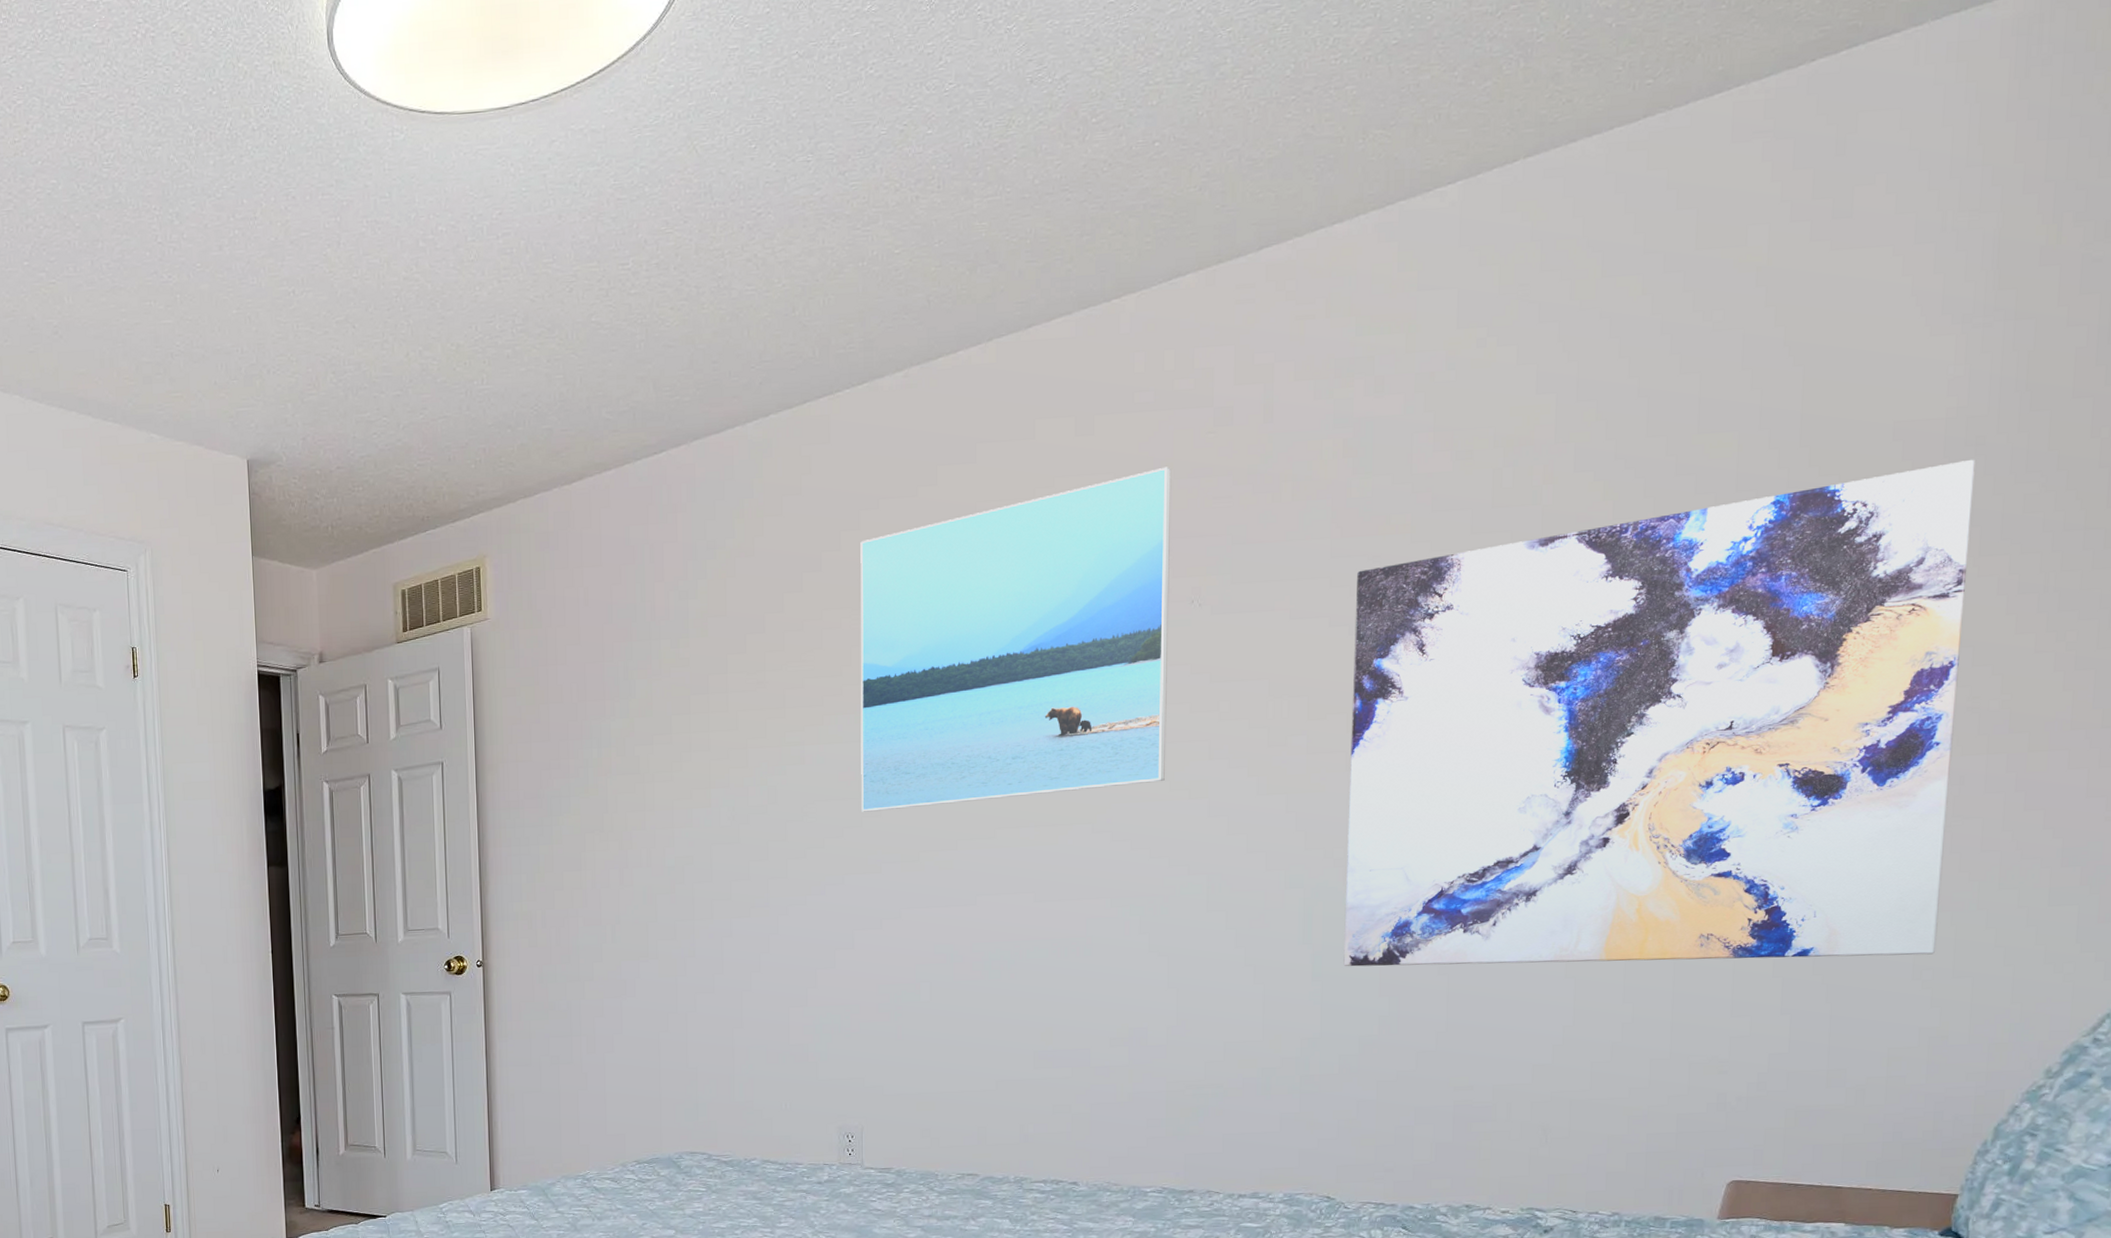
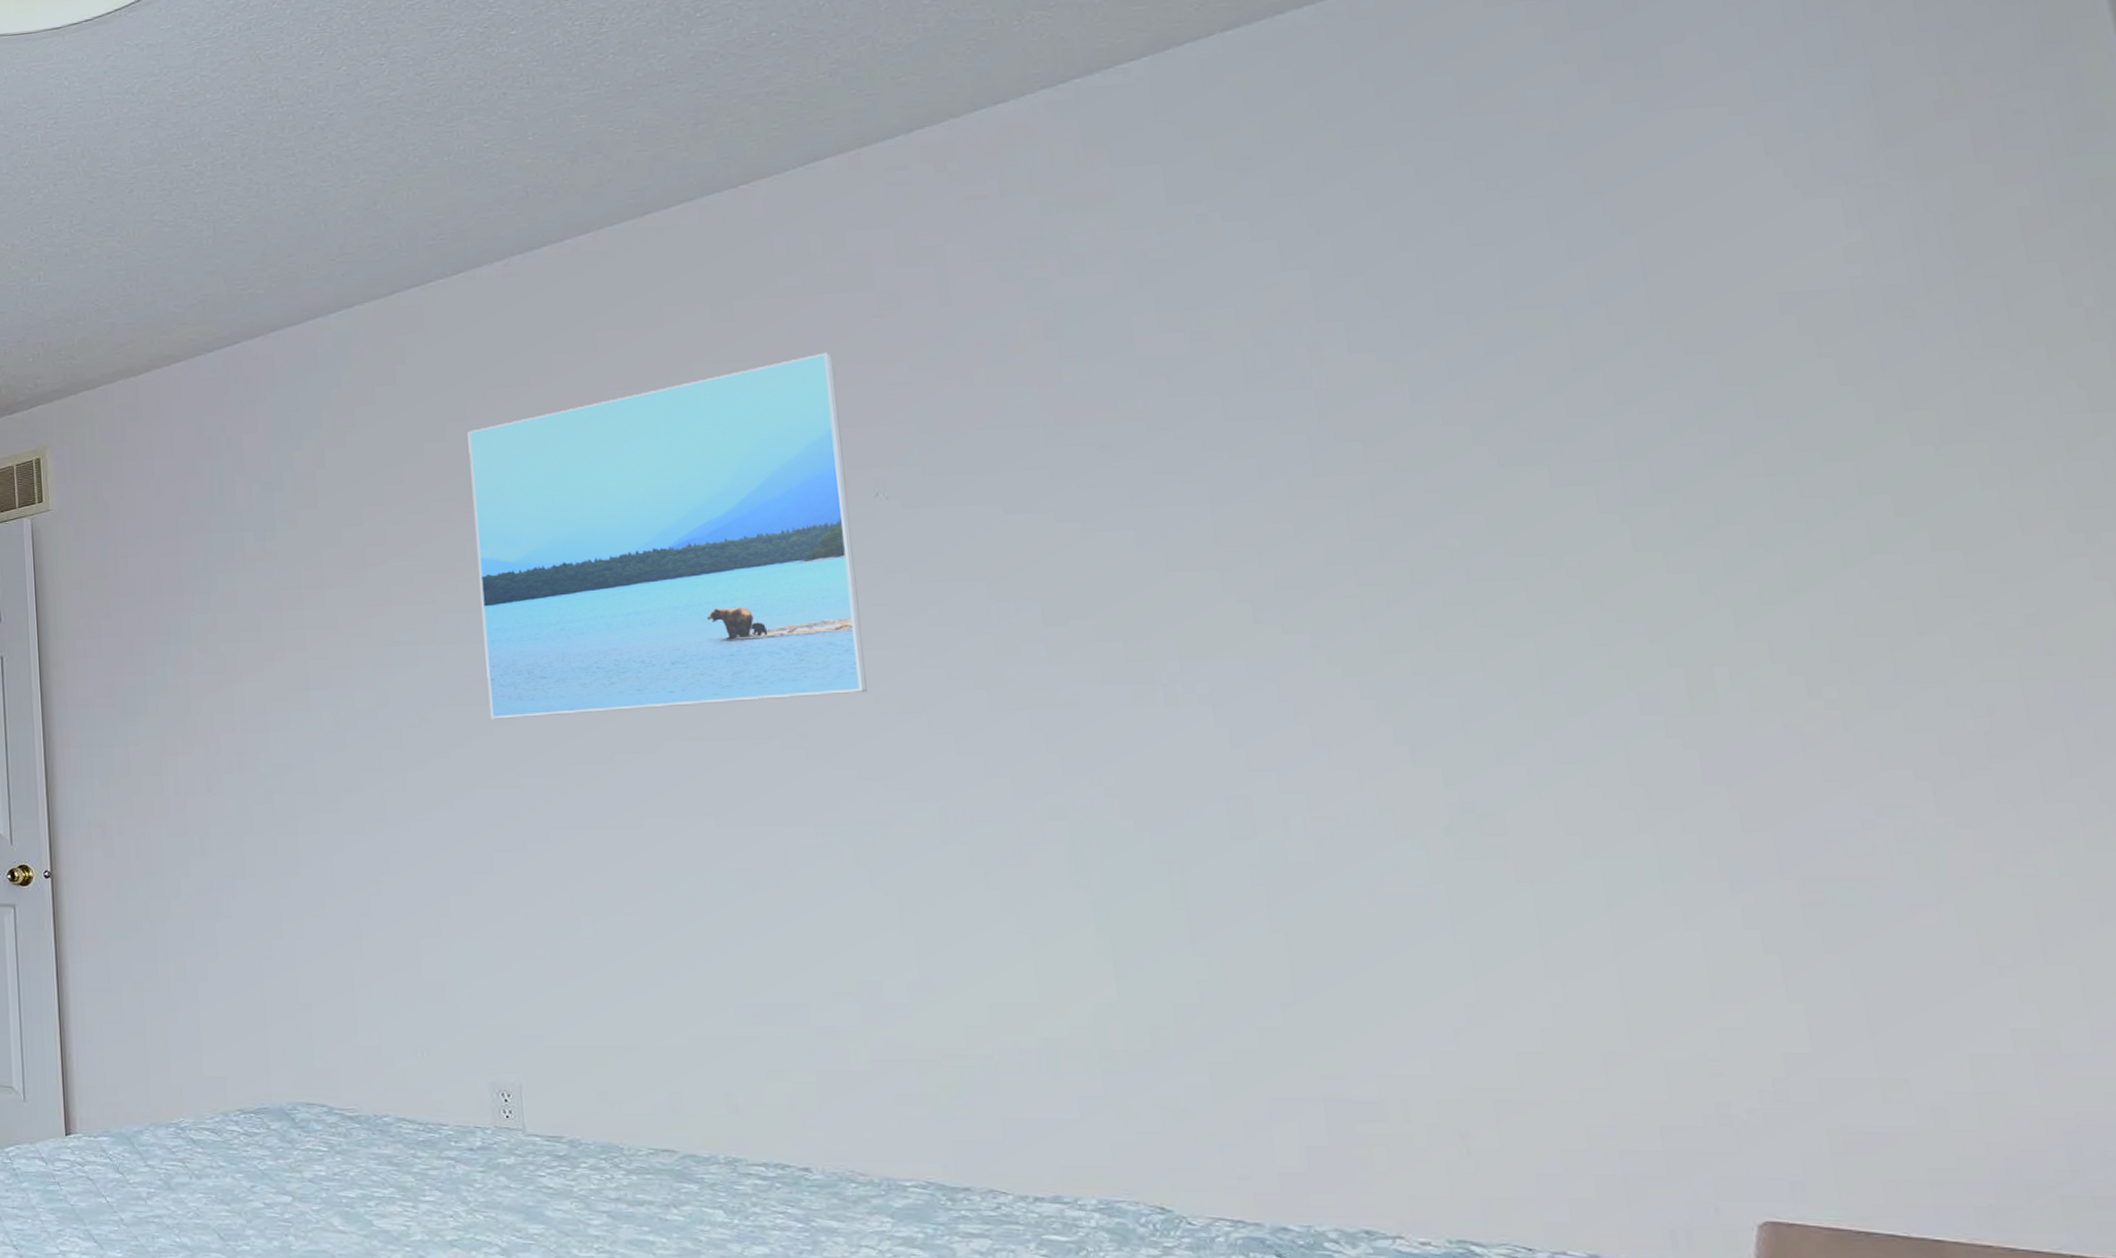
wall art: present [1343,459,1975,967] -> none [1083,333,2010,933]

